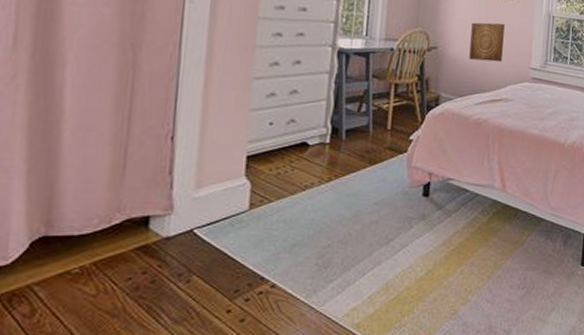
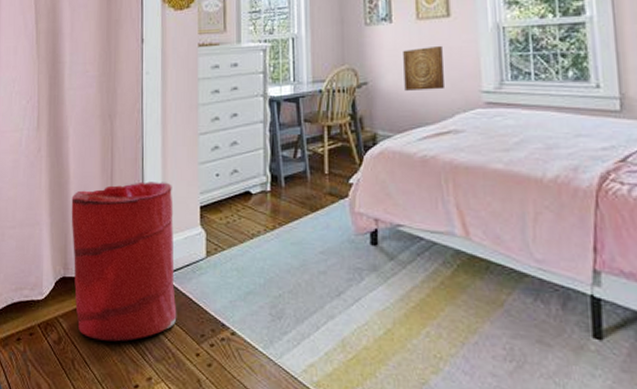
laundry hamper: none [61,125,213,308] -> present [71,181,177,342]

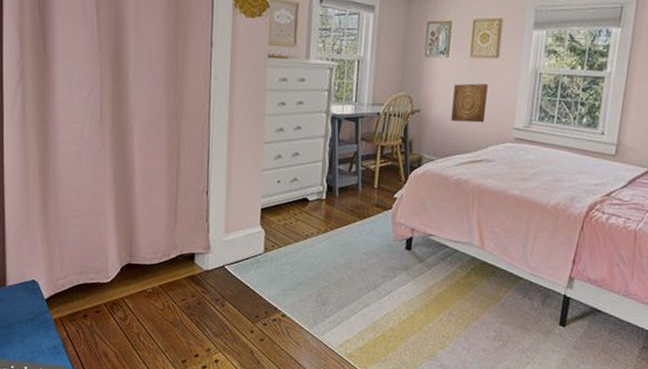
laundry hamper: present [71,181,177,342] -> none [136,182,236,320]

